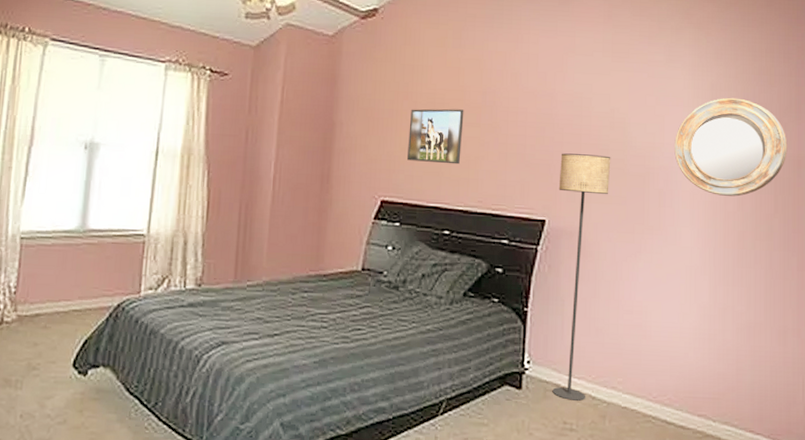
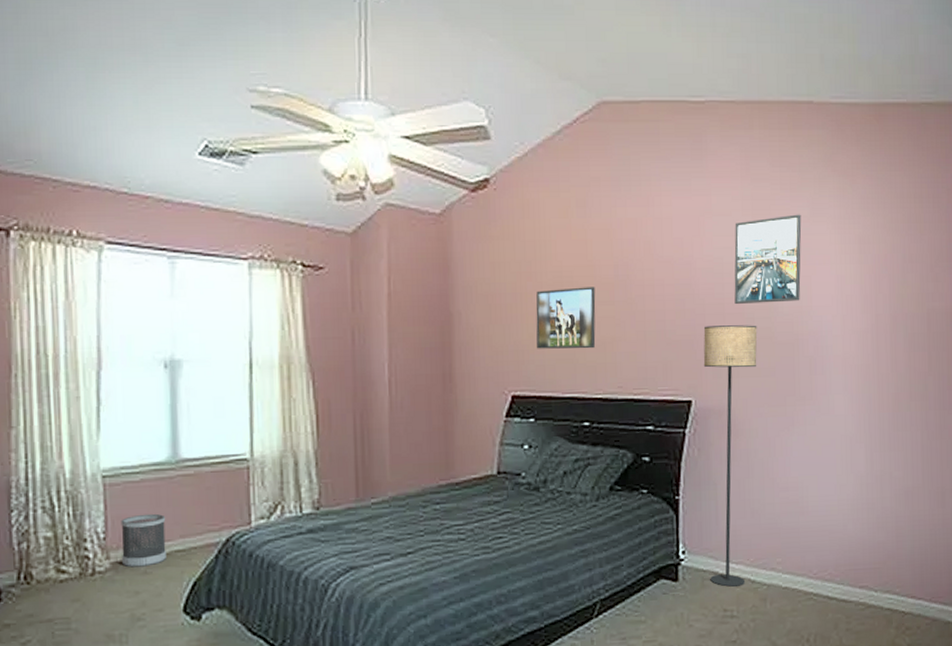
wastebasket: none [27,274,69,322] -> present [120,513,166,568]
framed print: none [591,59,658,137] -> present [734,214,802,305]
home mirror: present [674,97,787,197] -> none [823,250,940,357]

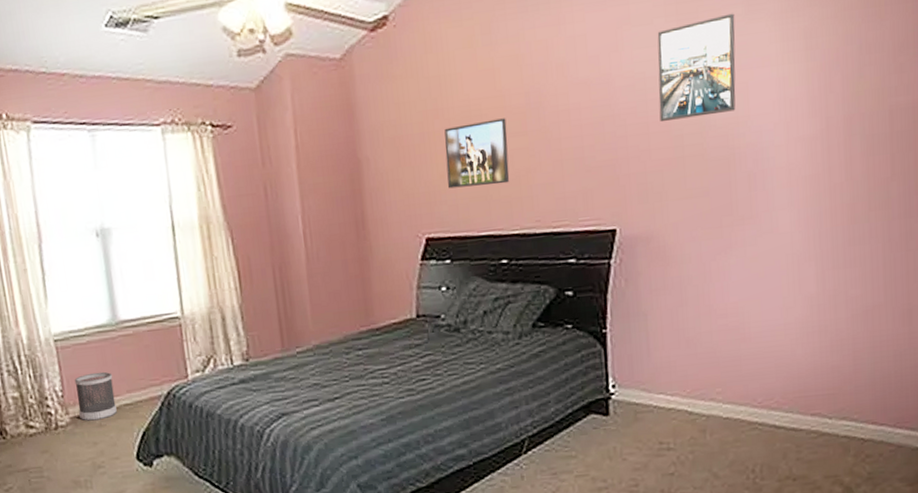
floor lamp: present [703,325,758,587] -> none [626,142,688,419]

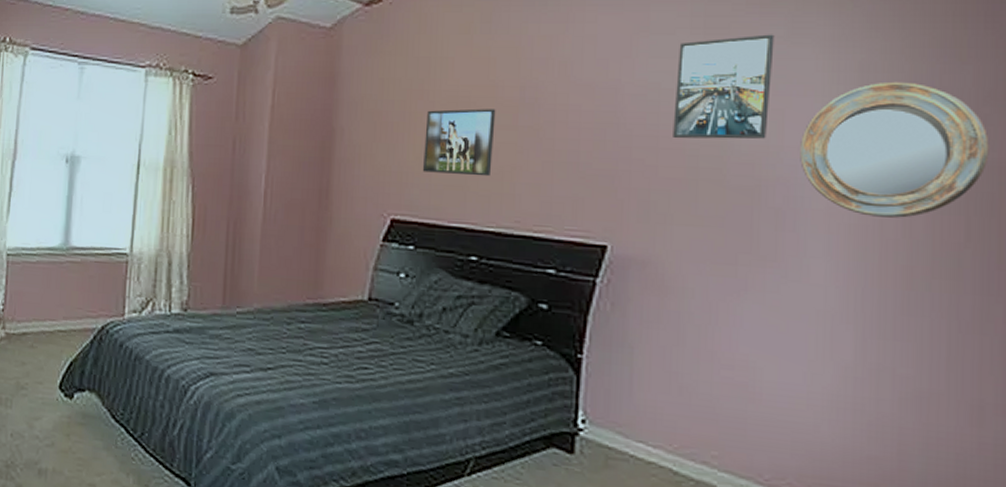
wastebasket: present [74,371,117,421] -> none [14,292,54,341]
home mirror: none [763,42,905,167] -> present [800,81,990,218]

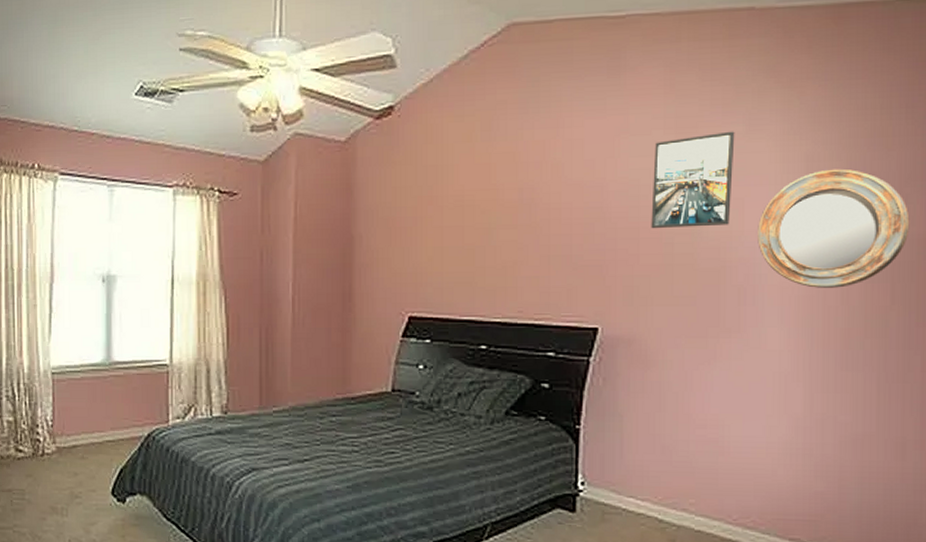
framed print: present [423,108,496,177] -> none [436,210,498,273]

